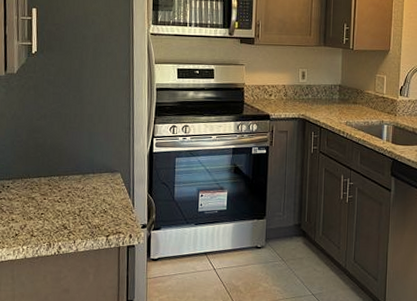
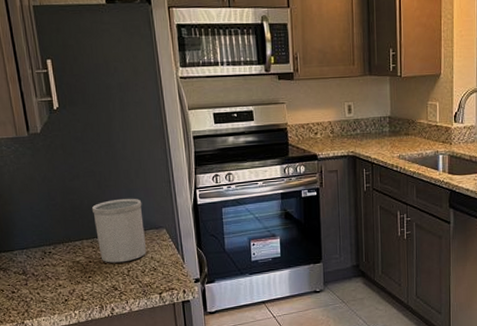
utensil holder: none [53,140,101,202] -> present [91,198,146,263]

